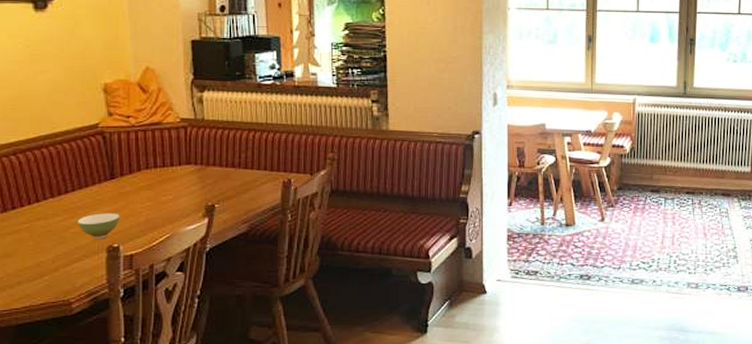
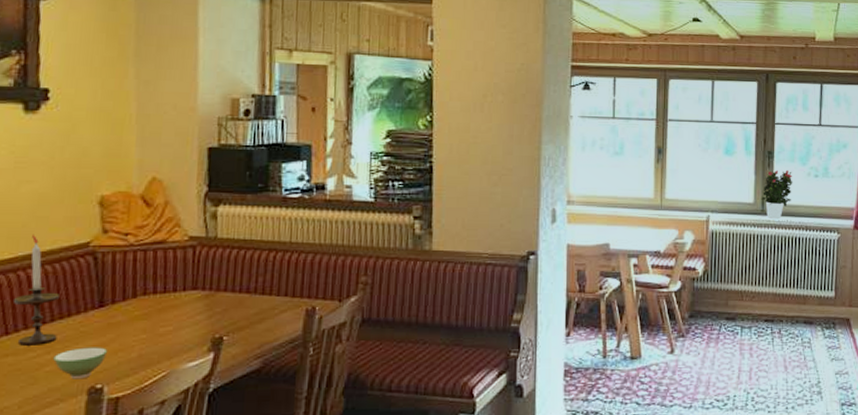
candlestick: none [41,116,78,211] -> present [14,234,59,346]
potted flower: none [684,55,713,102] -> present [761,170,793,220]

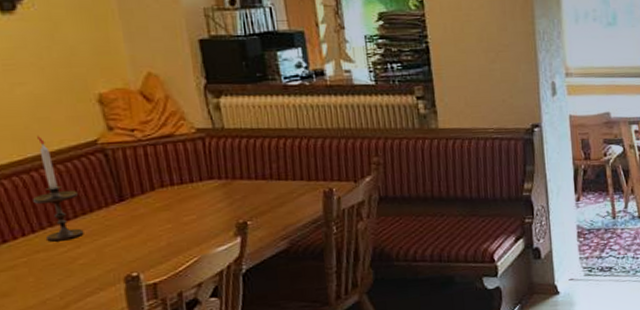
bowl: present [53,347,108,380] -> none [84,238,137,270]

